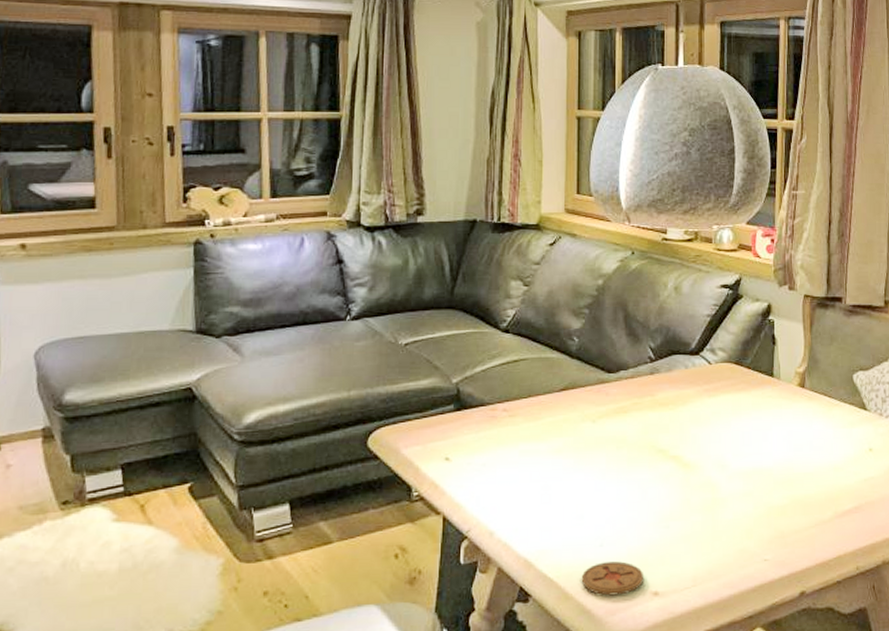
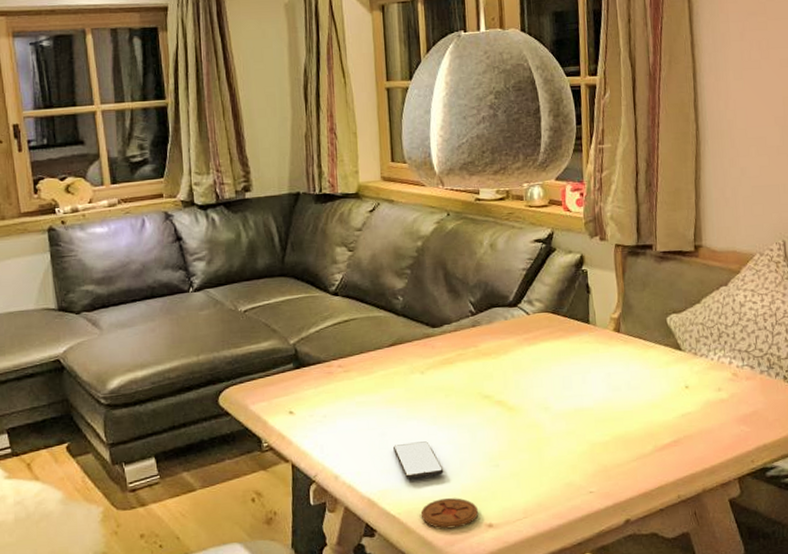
smartphone: none [557,497,609,540] -> present [393,441,444,480]

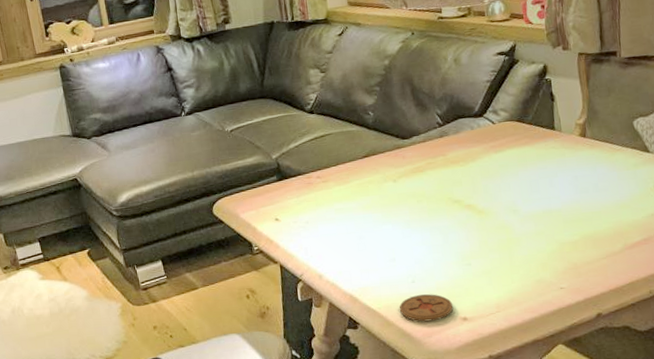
smartphone: present [393,441,444,480] -> none [371,243,419,279]

